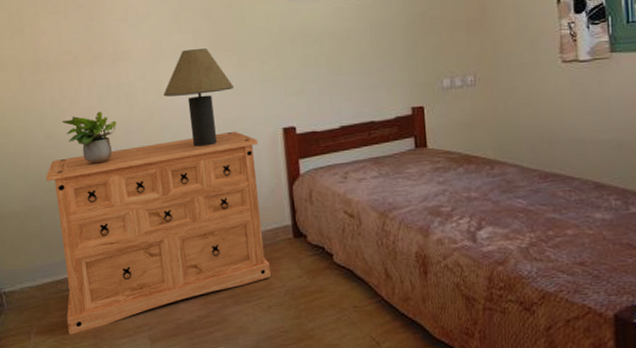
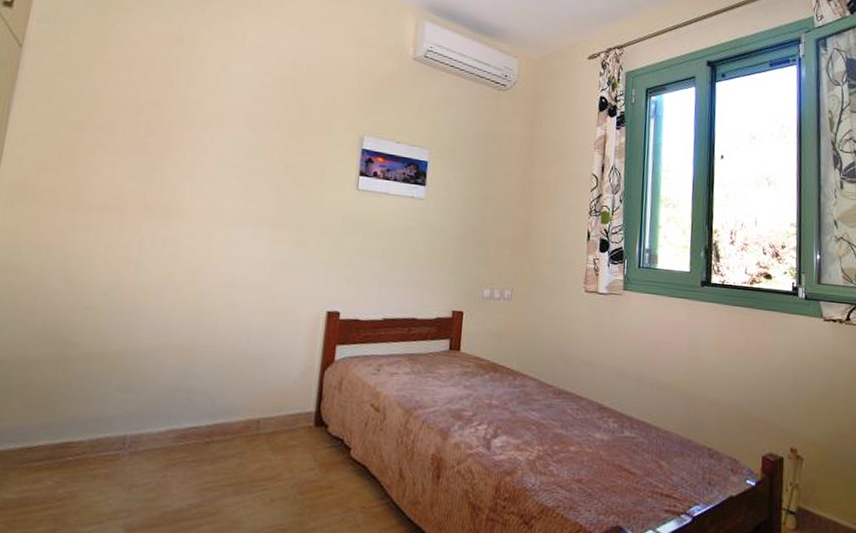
dresser: present [46,131,271,335] -> none [22,306,299,516]
potted plant: present [61,111,117,164] -> none [88,263,153,320]
table lamp: present [164,48,234,147] -> none [211,218,287,318]

